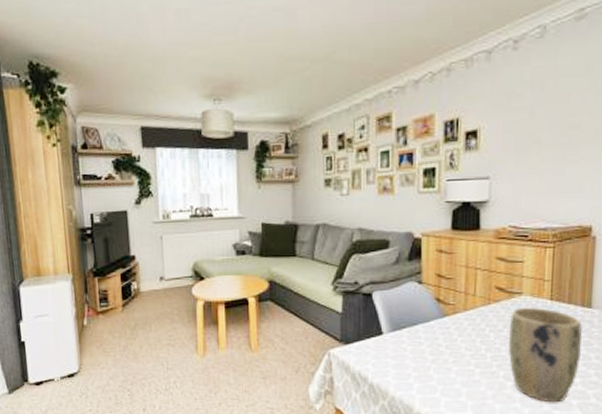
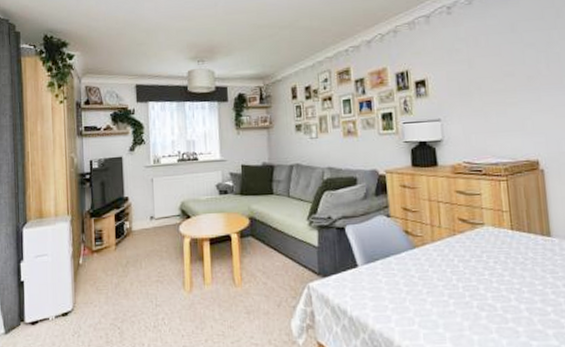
plant pot: present [508,307,582,403] -> none [476,236,549,333]

